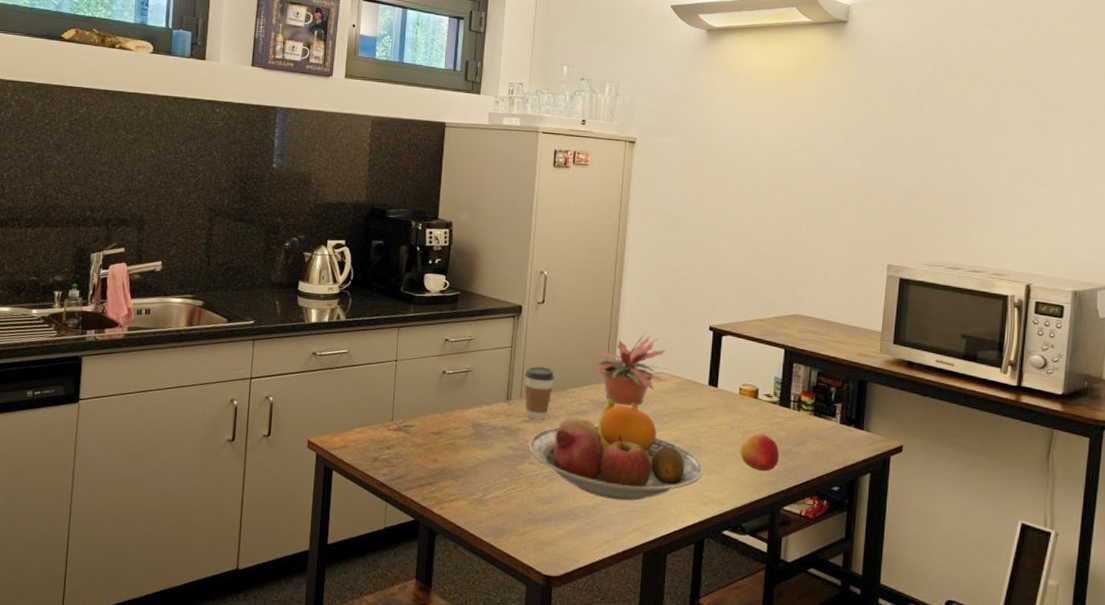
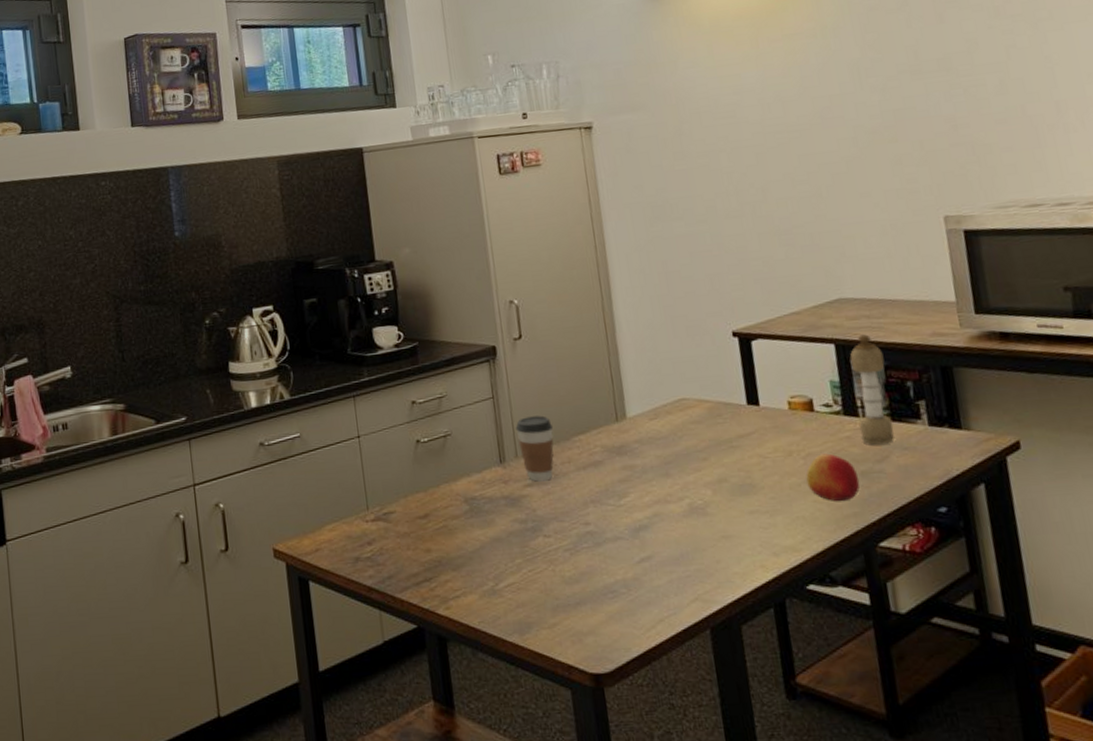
fruit bowl: present [528,396,704,501] -> none [537,438,765,566]
potted plant: present [586,333,669,406] -> none [588,353,693,447]
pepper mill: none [788,345,819,433] -> present [849,334,894,445]

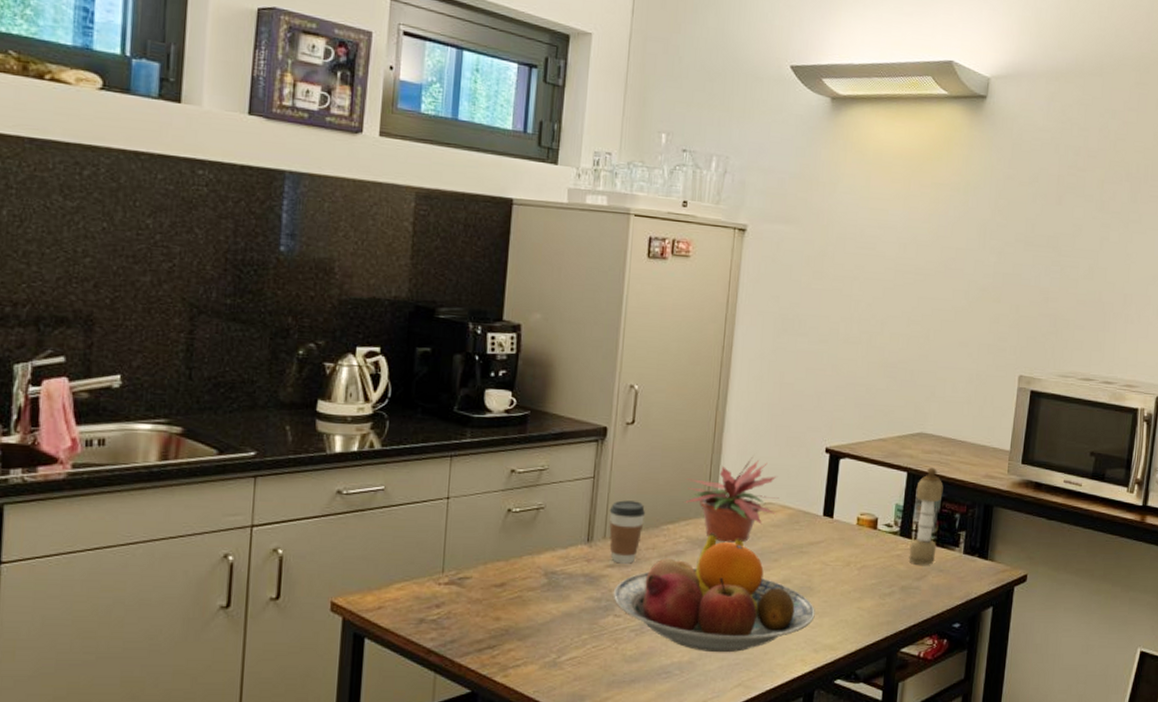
fruit bowl: none [537,438,765,566] -> present [613,532,815,653]
potted plant: none [588,353,693,447] -> present [684,457,779,543]
apple: present [806,453,860,502] -> none [856,567,899,611]

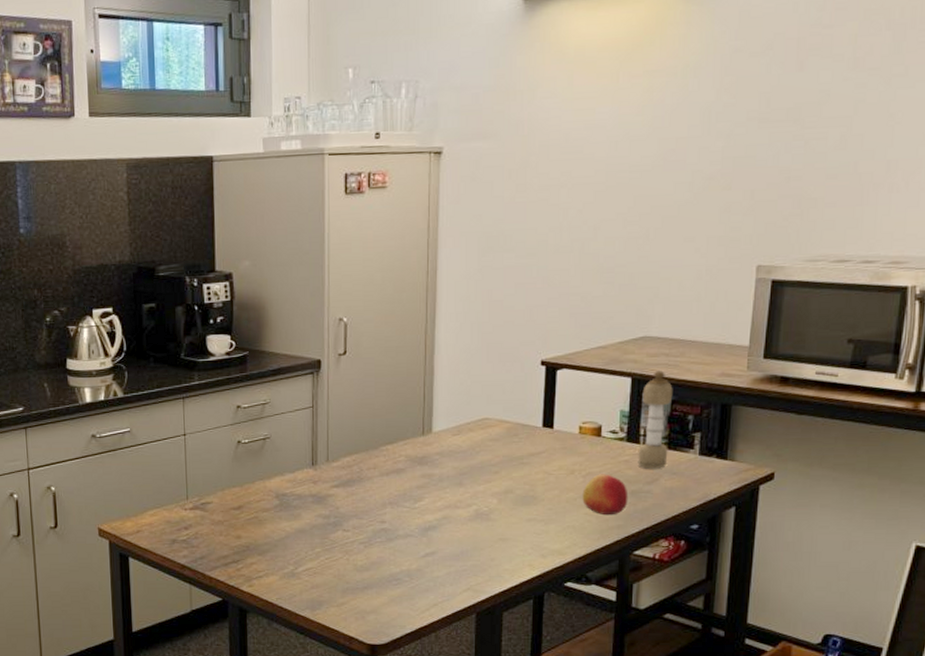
coffee cup: present [609,500,646,564] -> none [330,426,365,484]
fruit bowl: present [613,532,815,653] -> none [340,450,540,561]
potted plant: present [684,457,779,543] -> none [400,376,496,459]
apple: none [856,567,899,611] -> present [582,474,629,516]

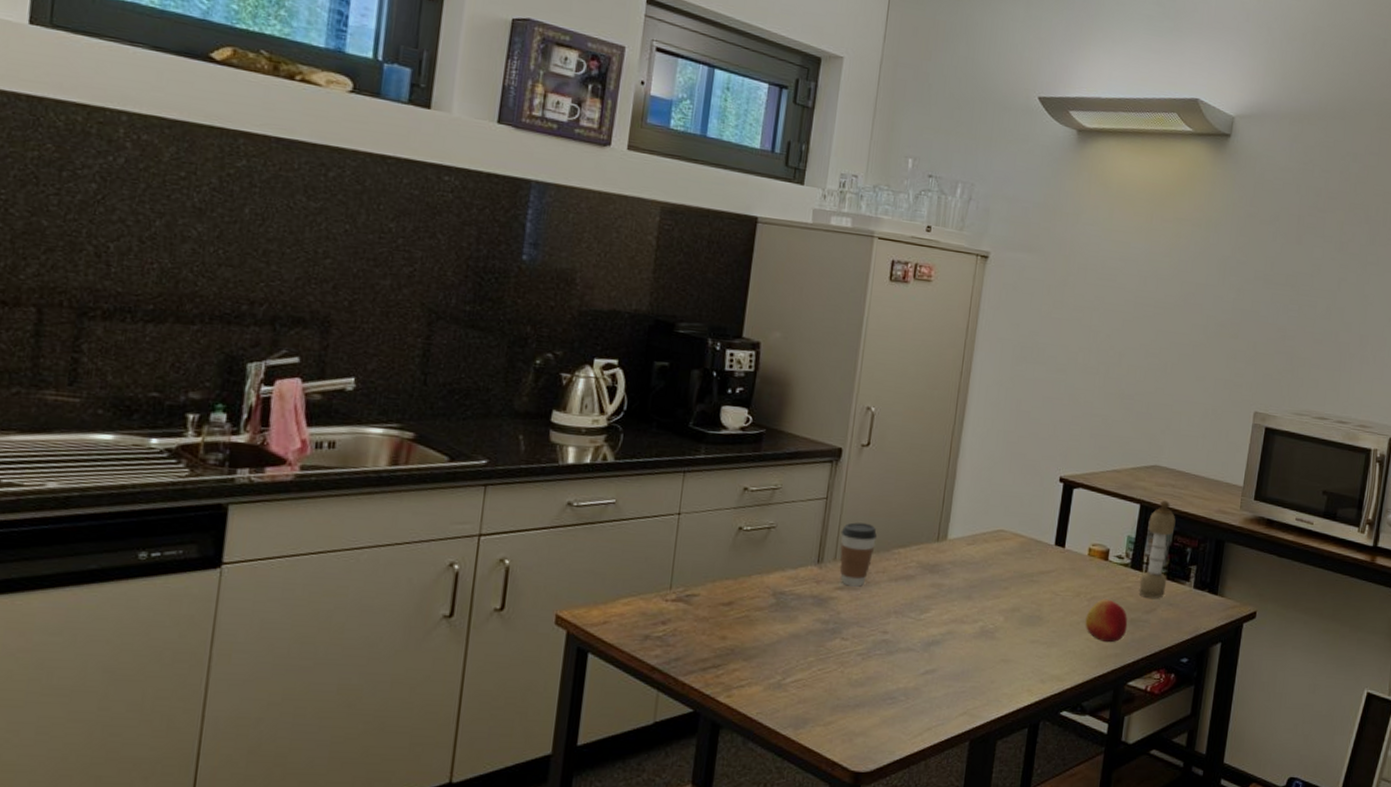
coffee cup: none [330,426,365,484] -> present [840,522,878,587]

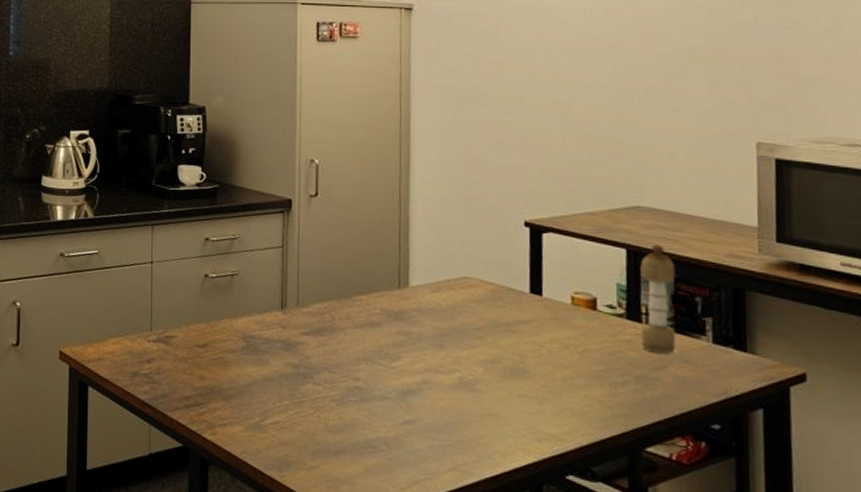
coffee cup: present [840,522,878,587] -> none [300,270,337,333]
apple: present [1085,599,1128,643] -> none [580,352,634,402]

